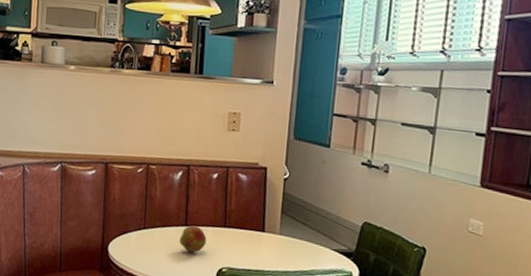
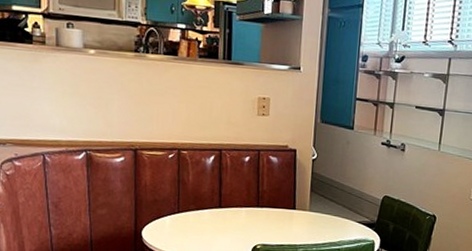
fruit: present [178,225,207,253] -> none [213,207,241,233]

